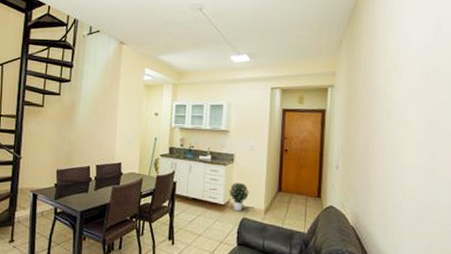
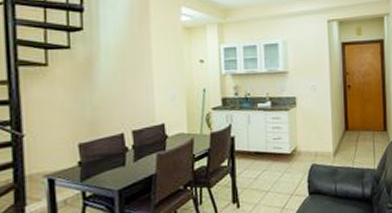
potted plant: present [229,182,250,212] -> none [294,127,317,159]

